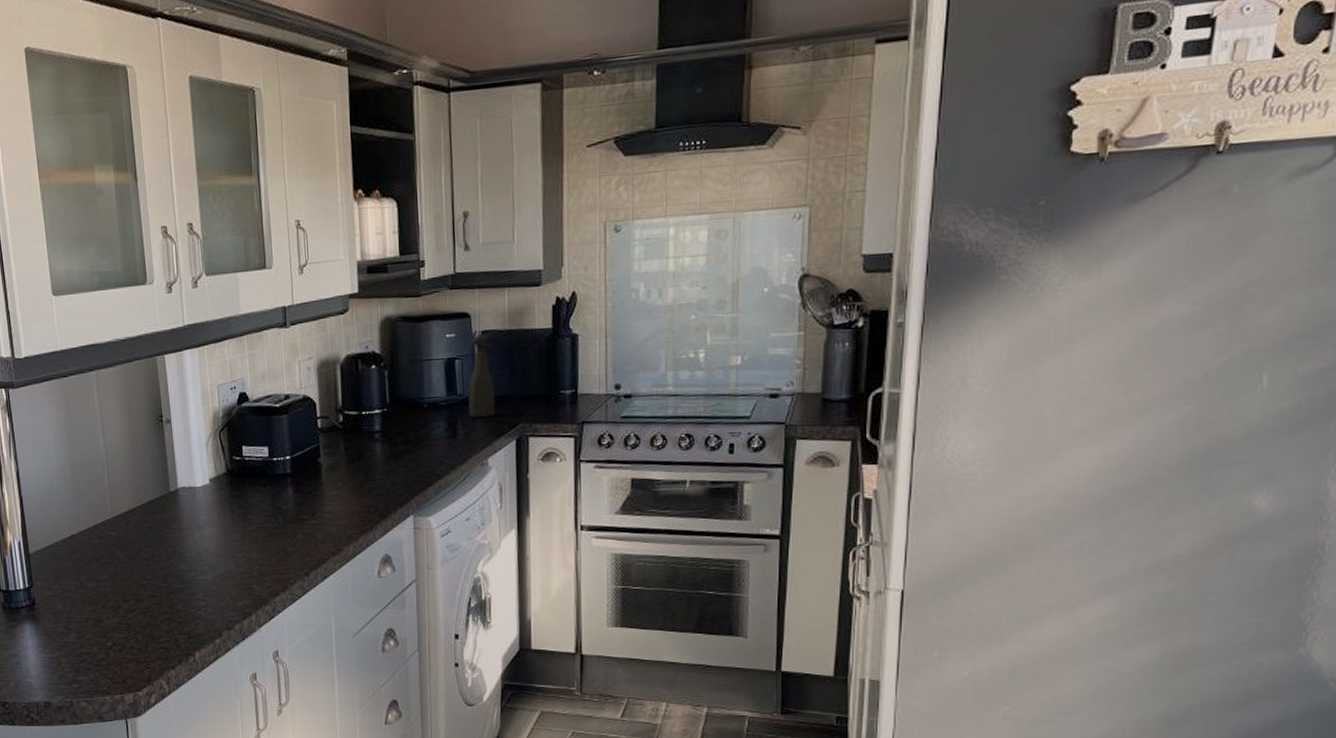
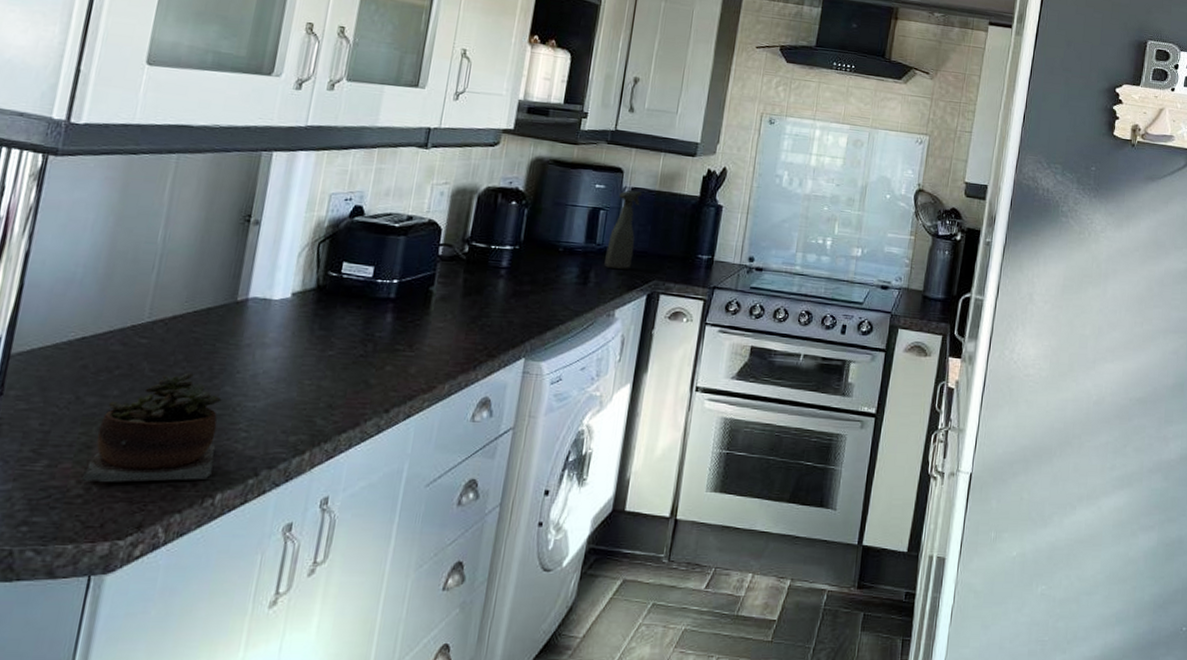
succulent plant: none [101,556,188,649] -> present [82,372,222,483]

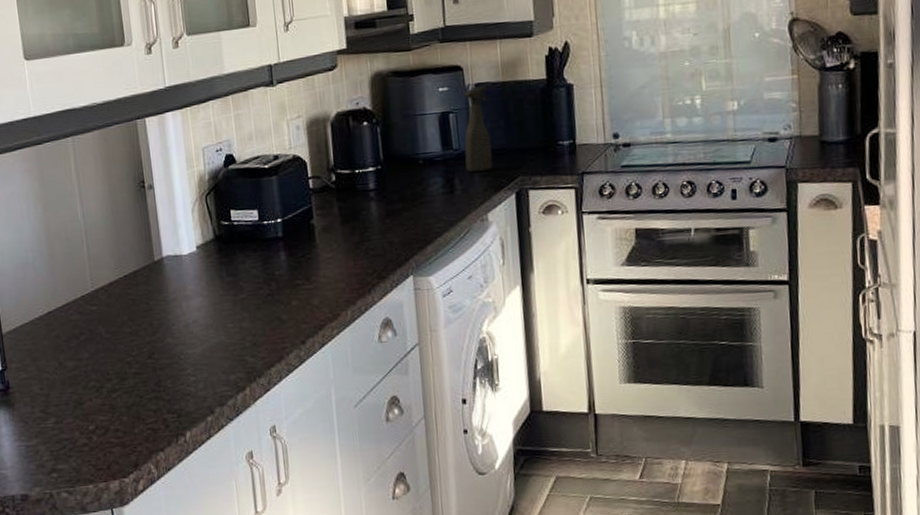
succulent plant: present [82,372,222,483] -> none [83,330,177,432]

